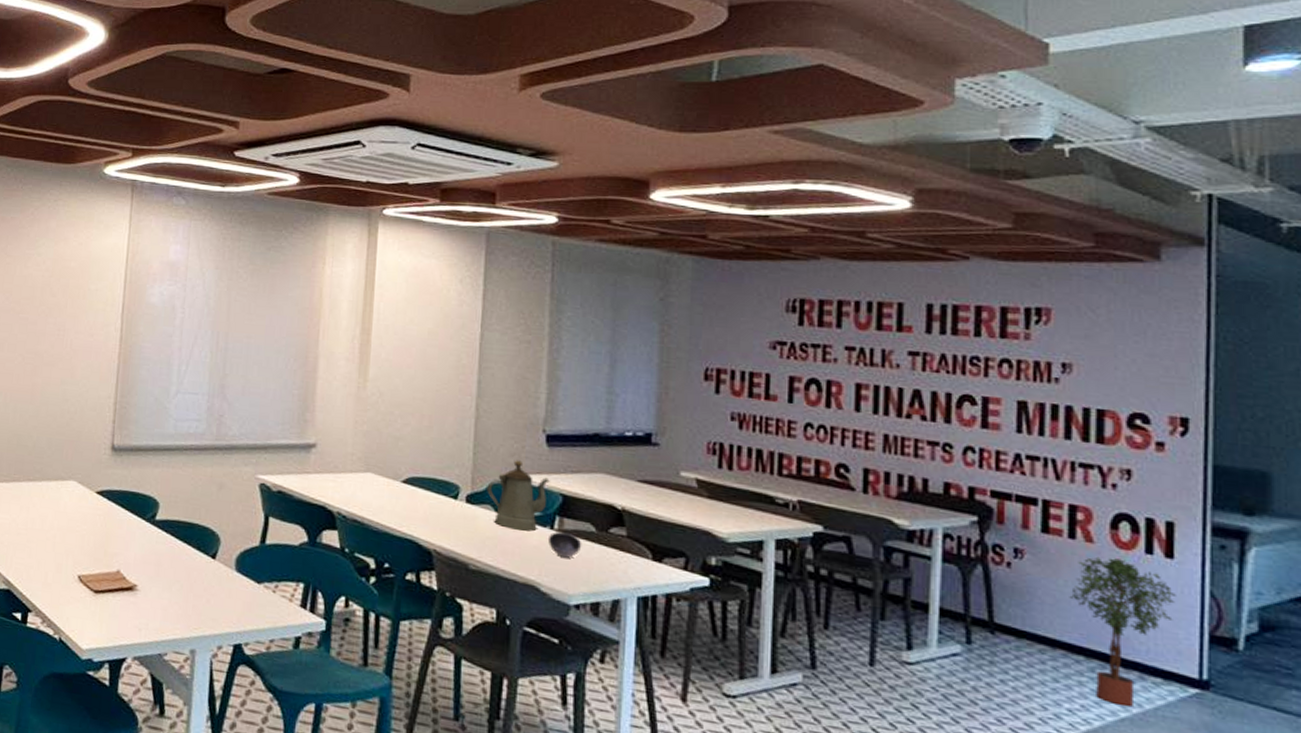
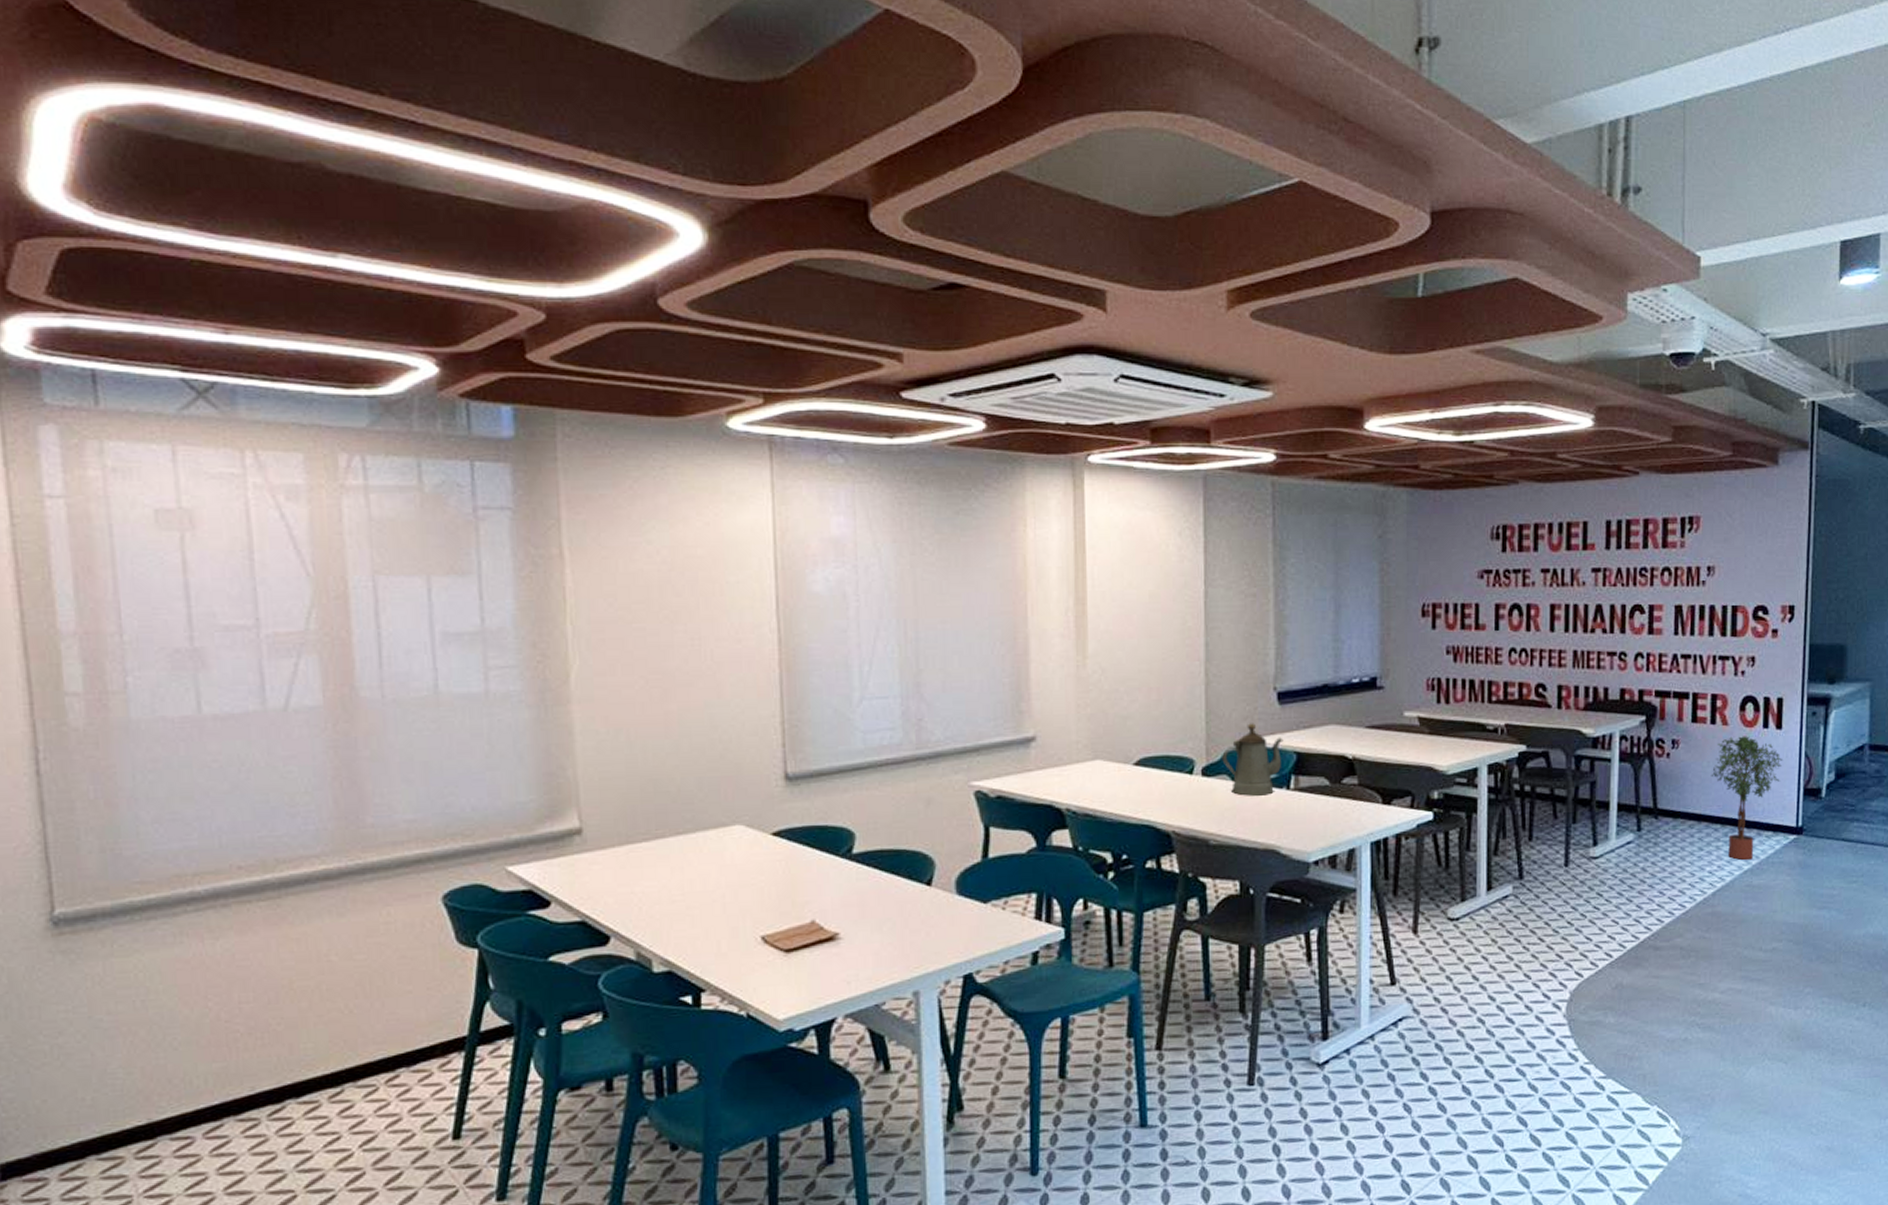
bowl: present [547,531,582,558] -> none [1284,790,1318,816]

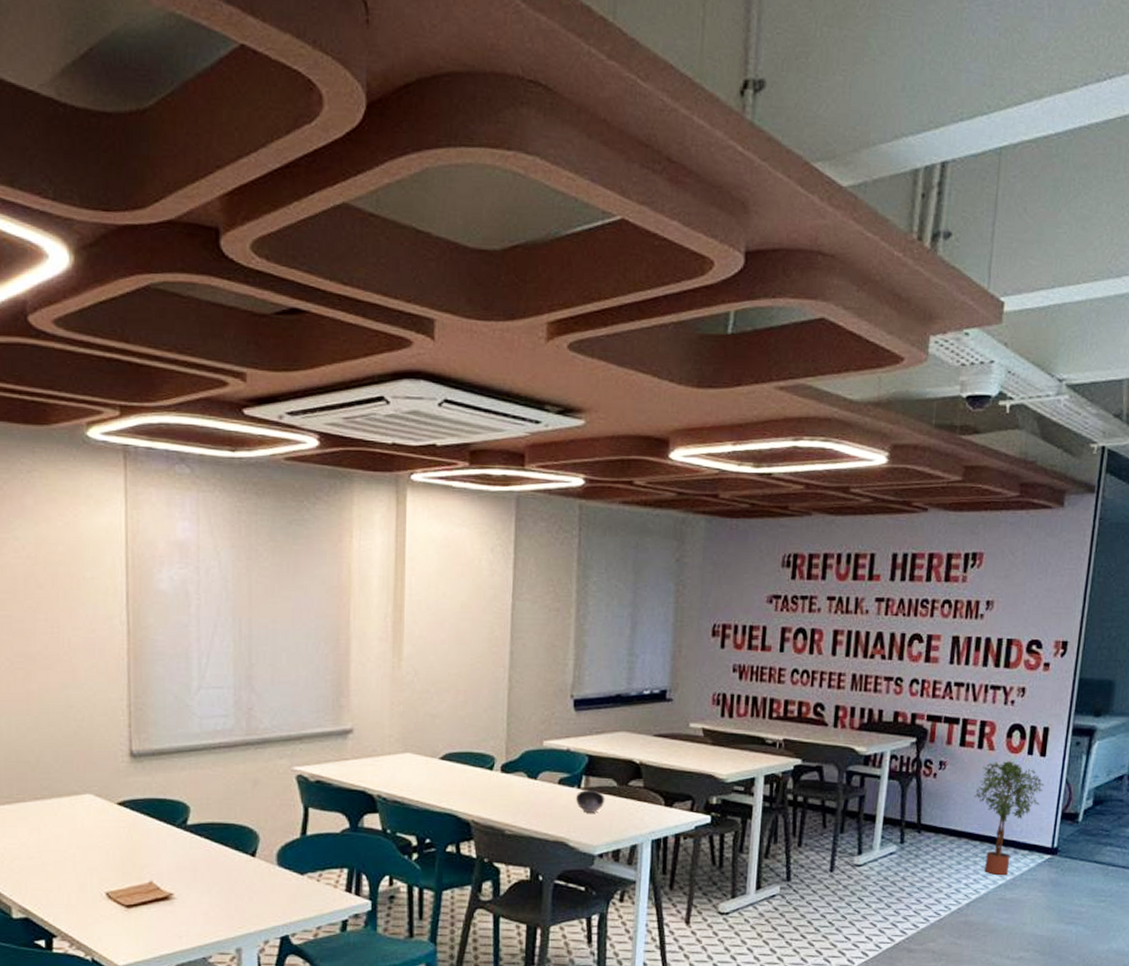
coffee pot: present [1222,723,1284,796] -> none [520,726,577,793]
bowl: none [1284,790,1318,816] -> present [575,789,605,813]

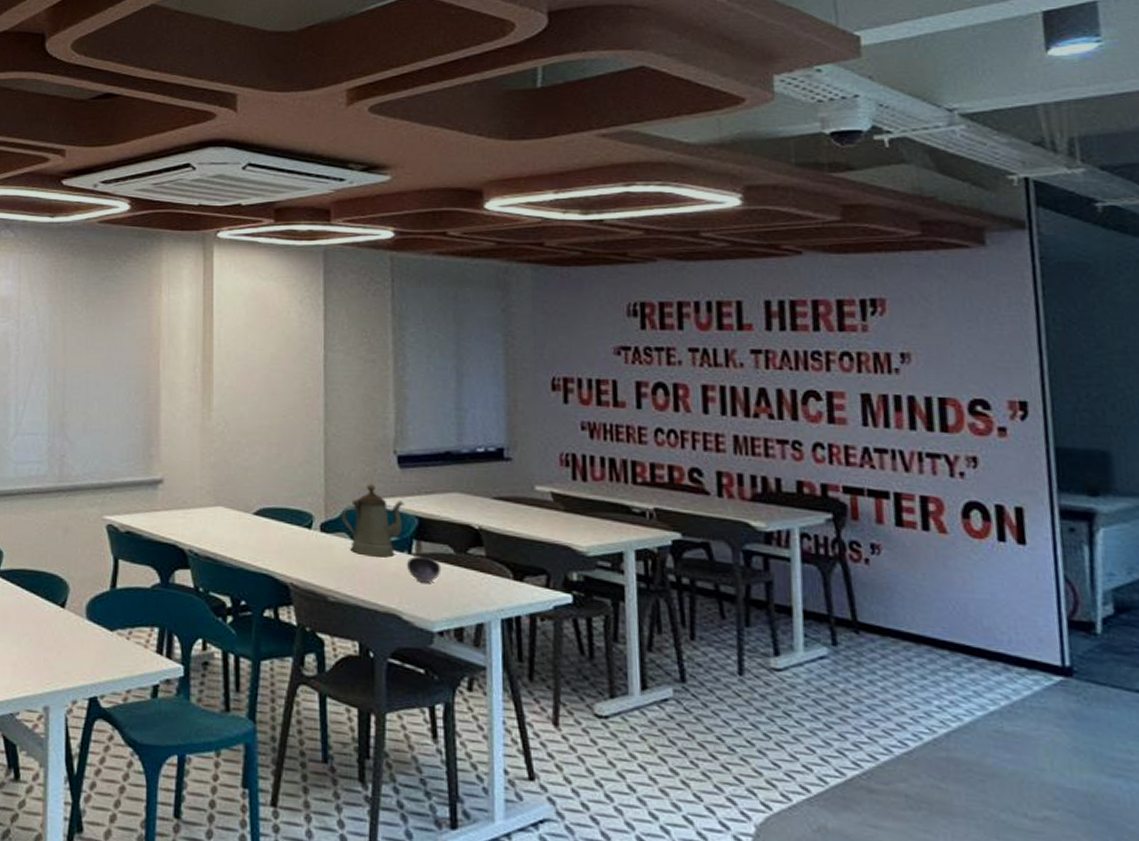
coffee pot: none [520,726,577,793] -> present [341,484,404,558]
potted tree: present [974,761,1044,876] -> none [928,547,1032,700]

